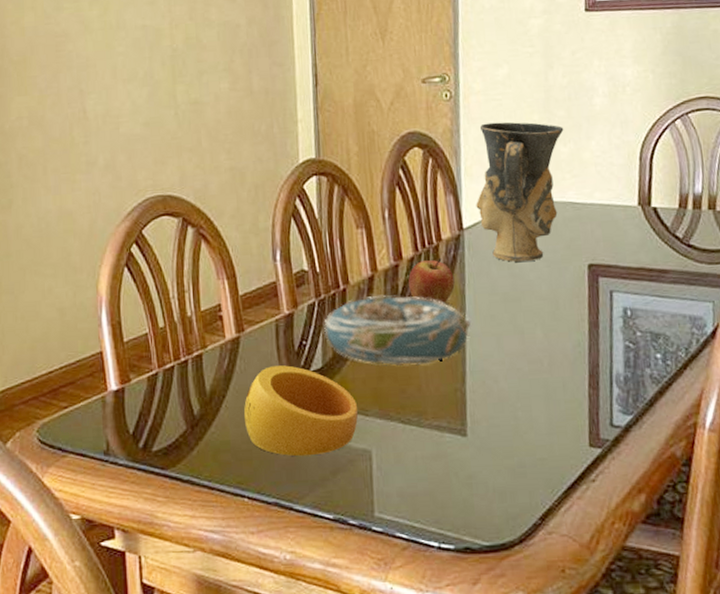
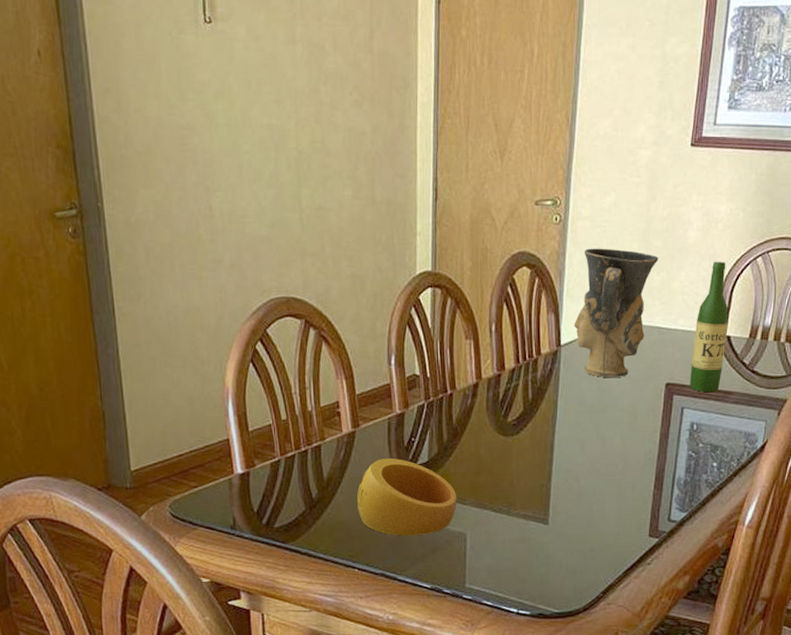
decorative bowl: present [324,295,471,366] -> none [431,401,560,464]
apple: present [408,258,455,304] -> none [509,371,549,412]
wine bottle: none [614,126,653,272] -> present [690,261,729,392]

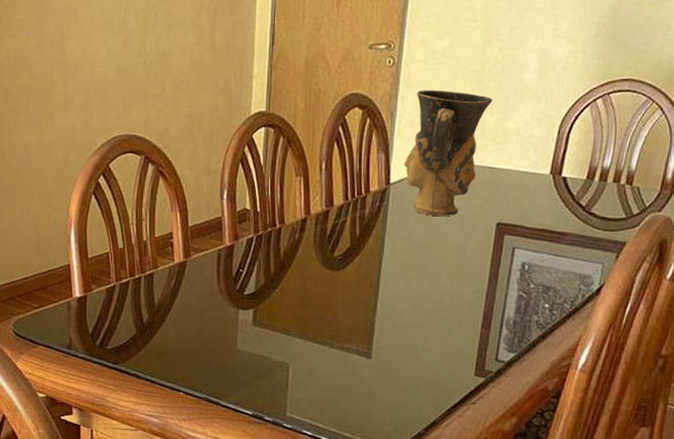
ring: present [357,458,456,536] -> none [185,288,281,364]
wine bottle: present [690,261,729,392] -> none [522,102,565,232]

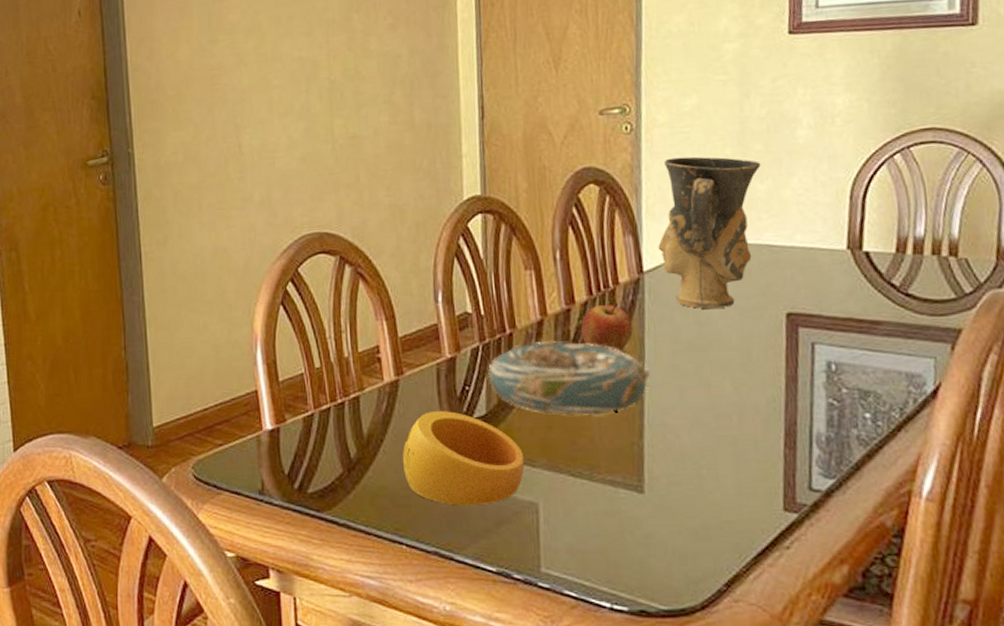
ring: none [185,288,281,364] -> present [403,411,524,506]
decorative bowl: none [259,236,386,298] -> present [488,341,650,417]
apple: none [336,208,377,247] -> present [581,303,633,352]

